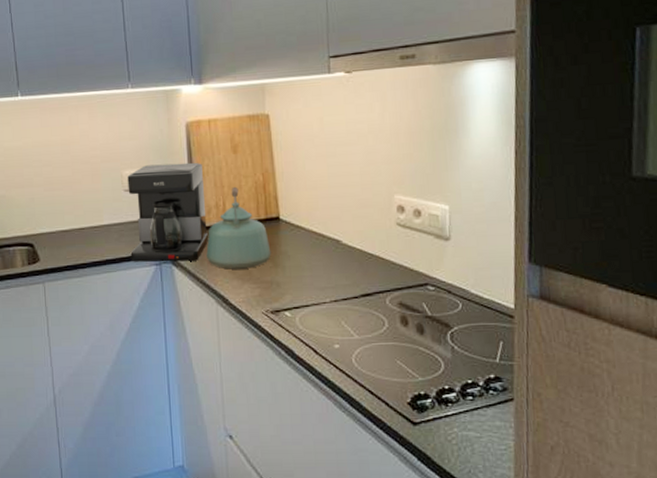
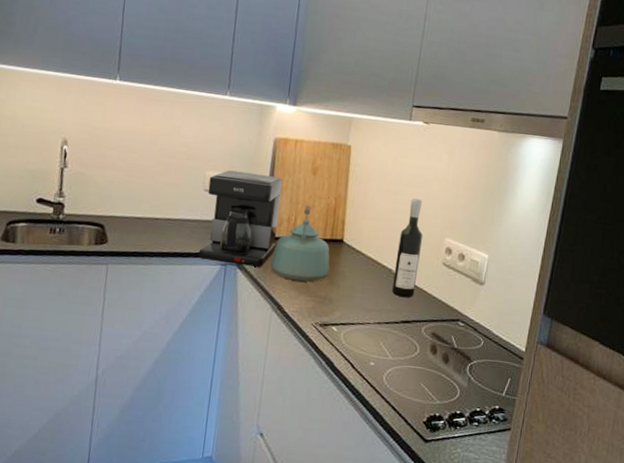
bottle: none [341,158,370,268] -> present [392,198,423,297]

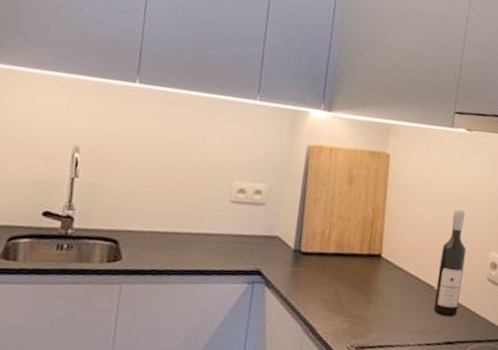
coffee maker: present [198,170,282,268] -> none [223,180,316,286]
kettle: present [270,205,330,282] -> none [302,217,367,301]

